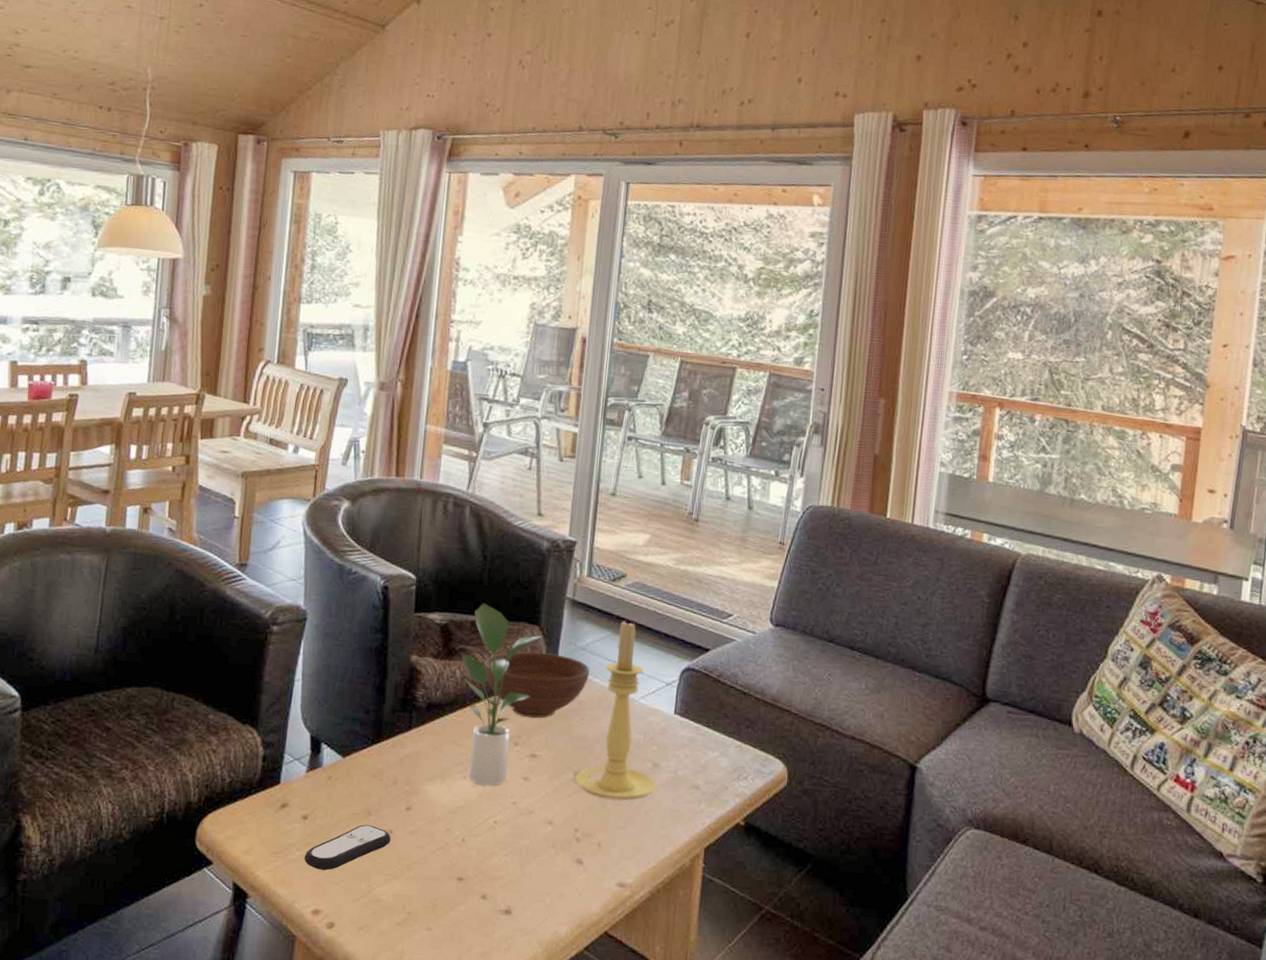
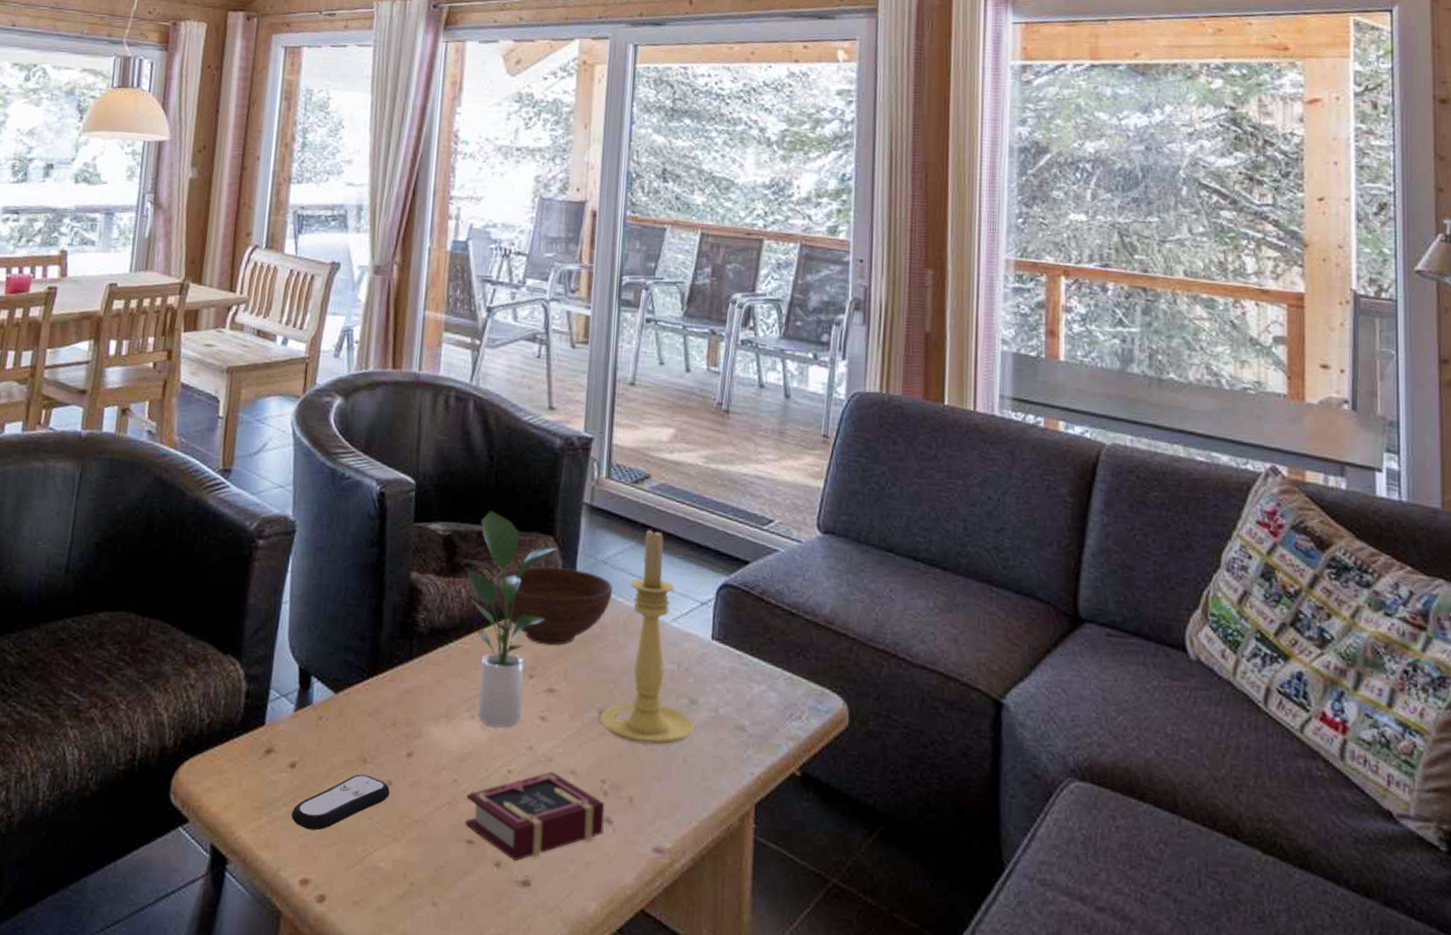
book: none [456,822,577,895] -> present [465,772,605,862]

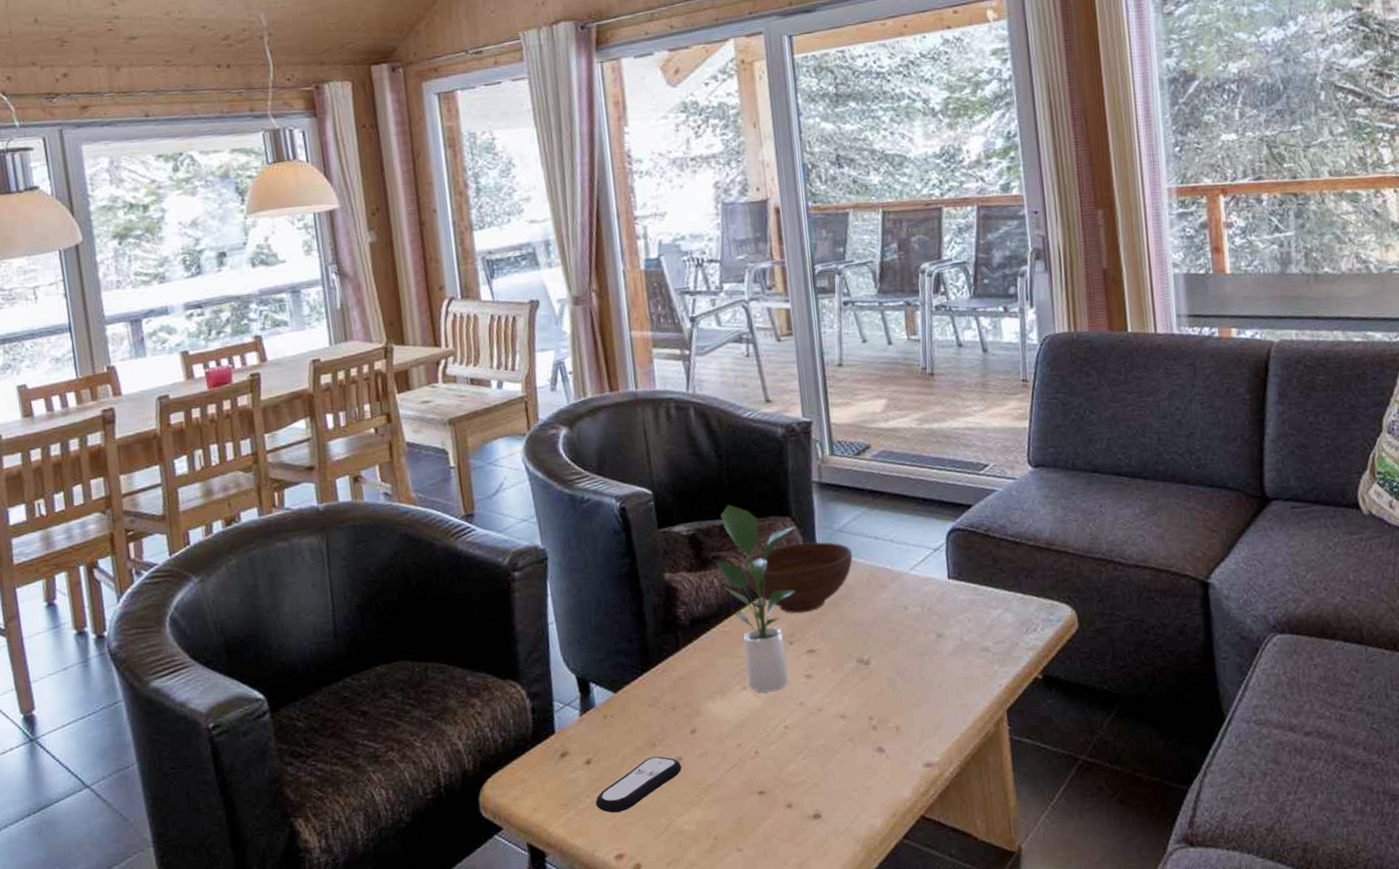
book: present [465,772,605,862] -> none [751,720,878,801]
candle holder: present [599,528,696,745] -> none [858,492,945,680]

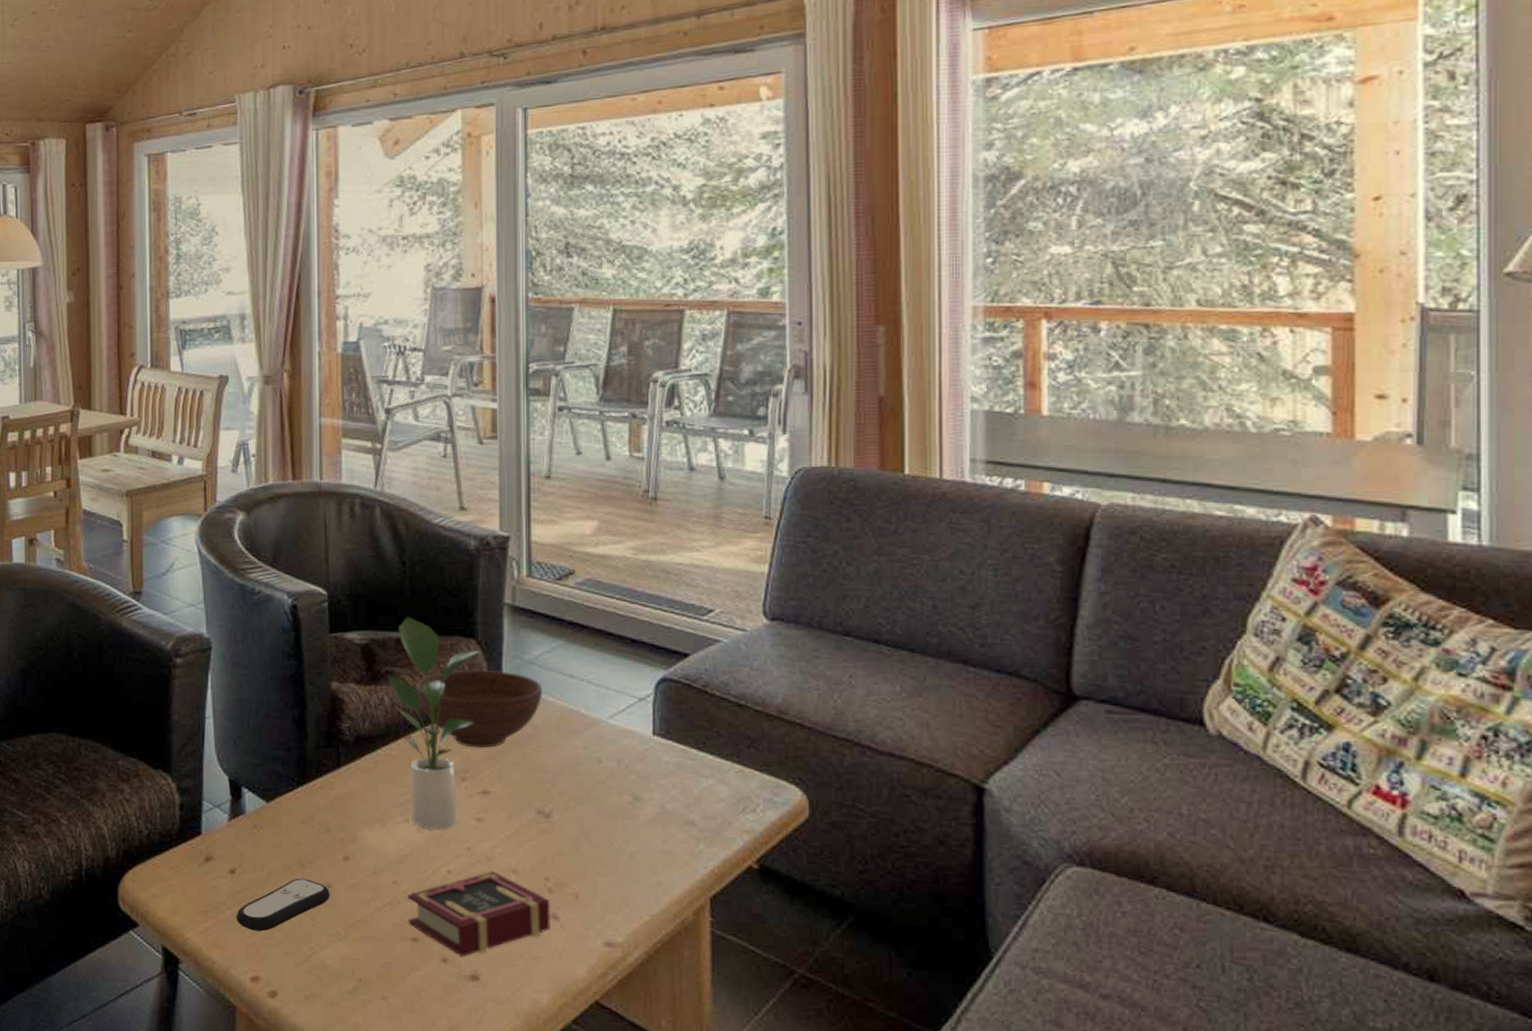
book: none [751,720,878,801] -> present [408,871,551,958]

